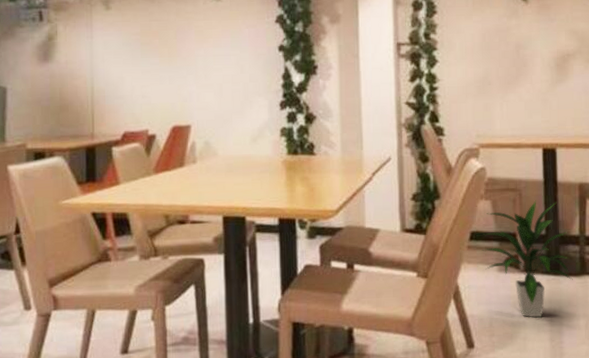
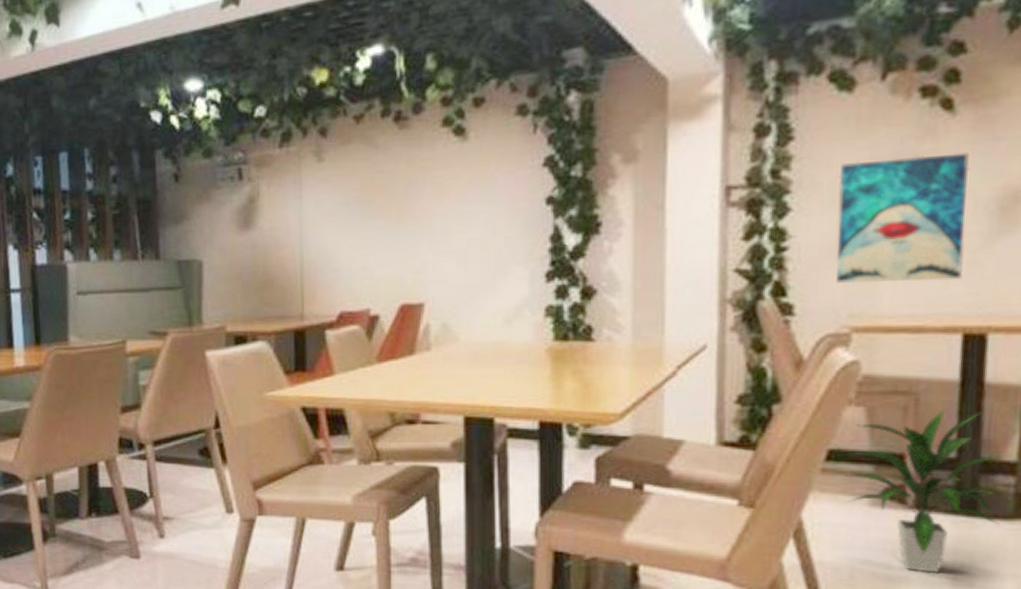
wall art: none [465,28,540,114] -> present [836,152,970,284]

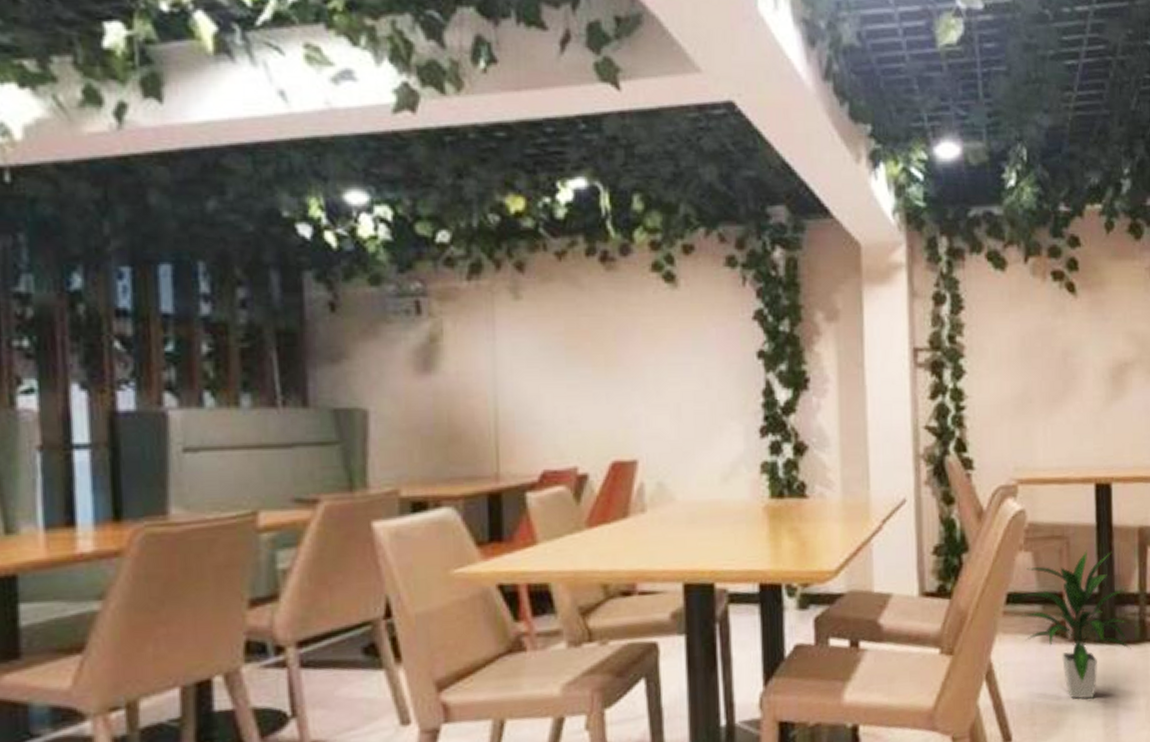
wall art: present [836,152,970,284] -> none [999,329,1092,440]

